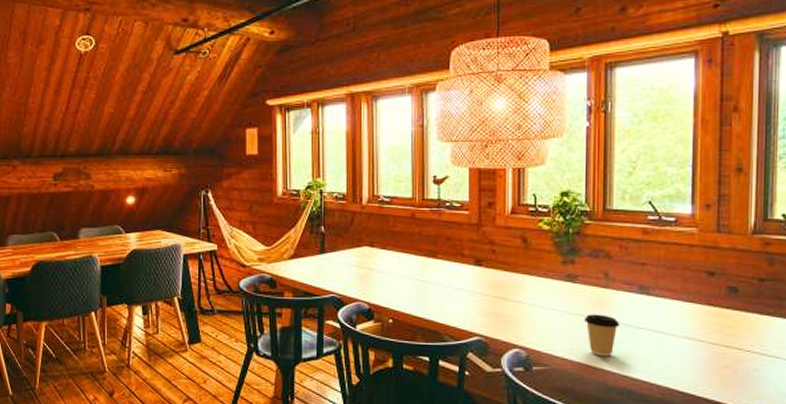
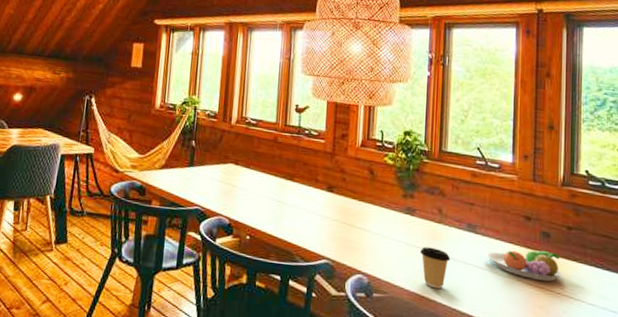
fruit bowl: none [663,307,754,339] -> present [487,250,563,282]

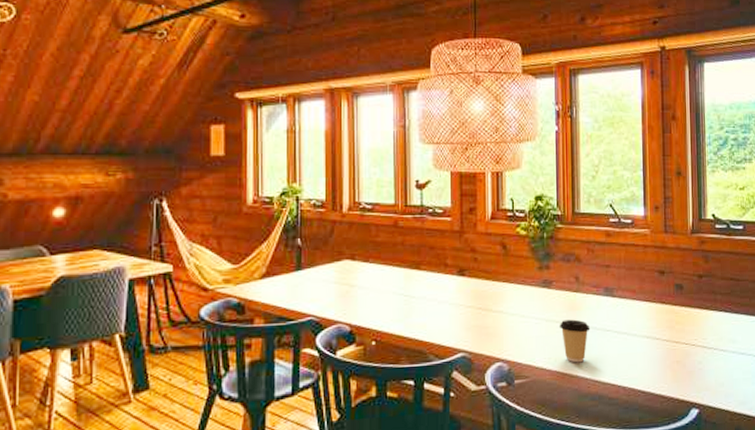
fruit bowl: present [487,250,563,282] -> none [625,304,697,335]

